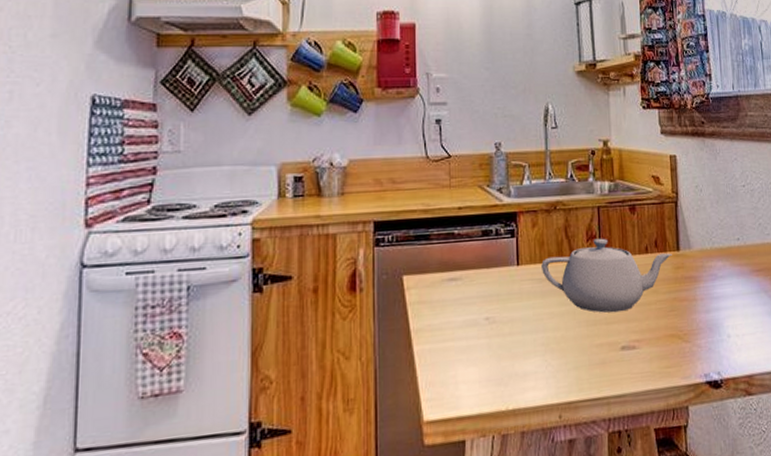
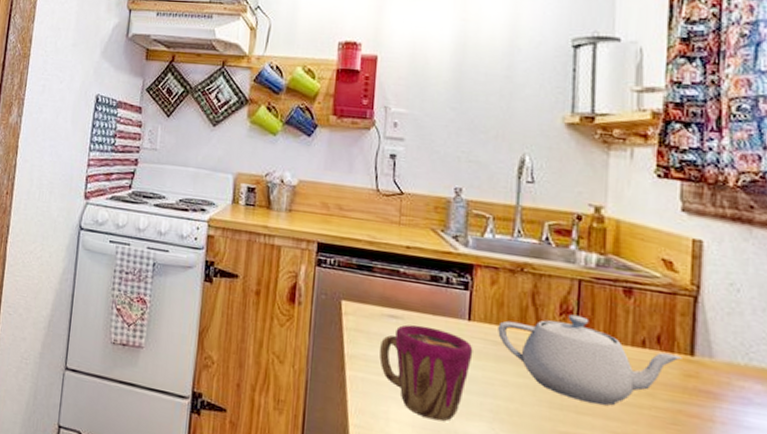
cup: none [443,280,524,370] -> present [379,324,473,422]

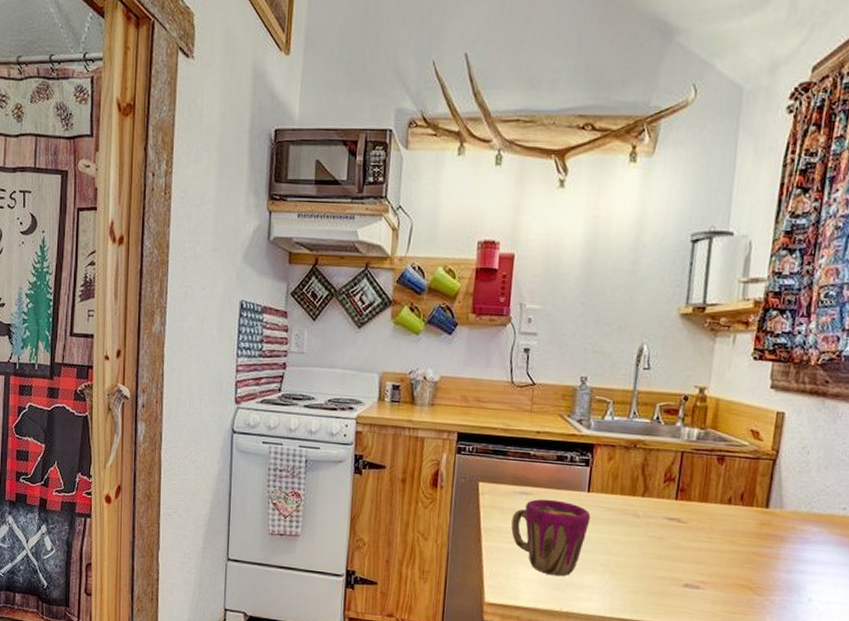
teapot: present [498,314,682,406] -> none [612,481,759,553]

